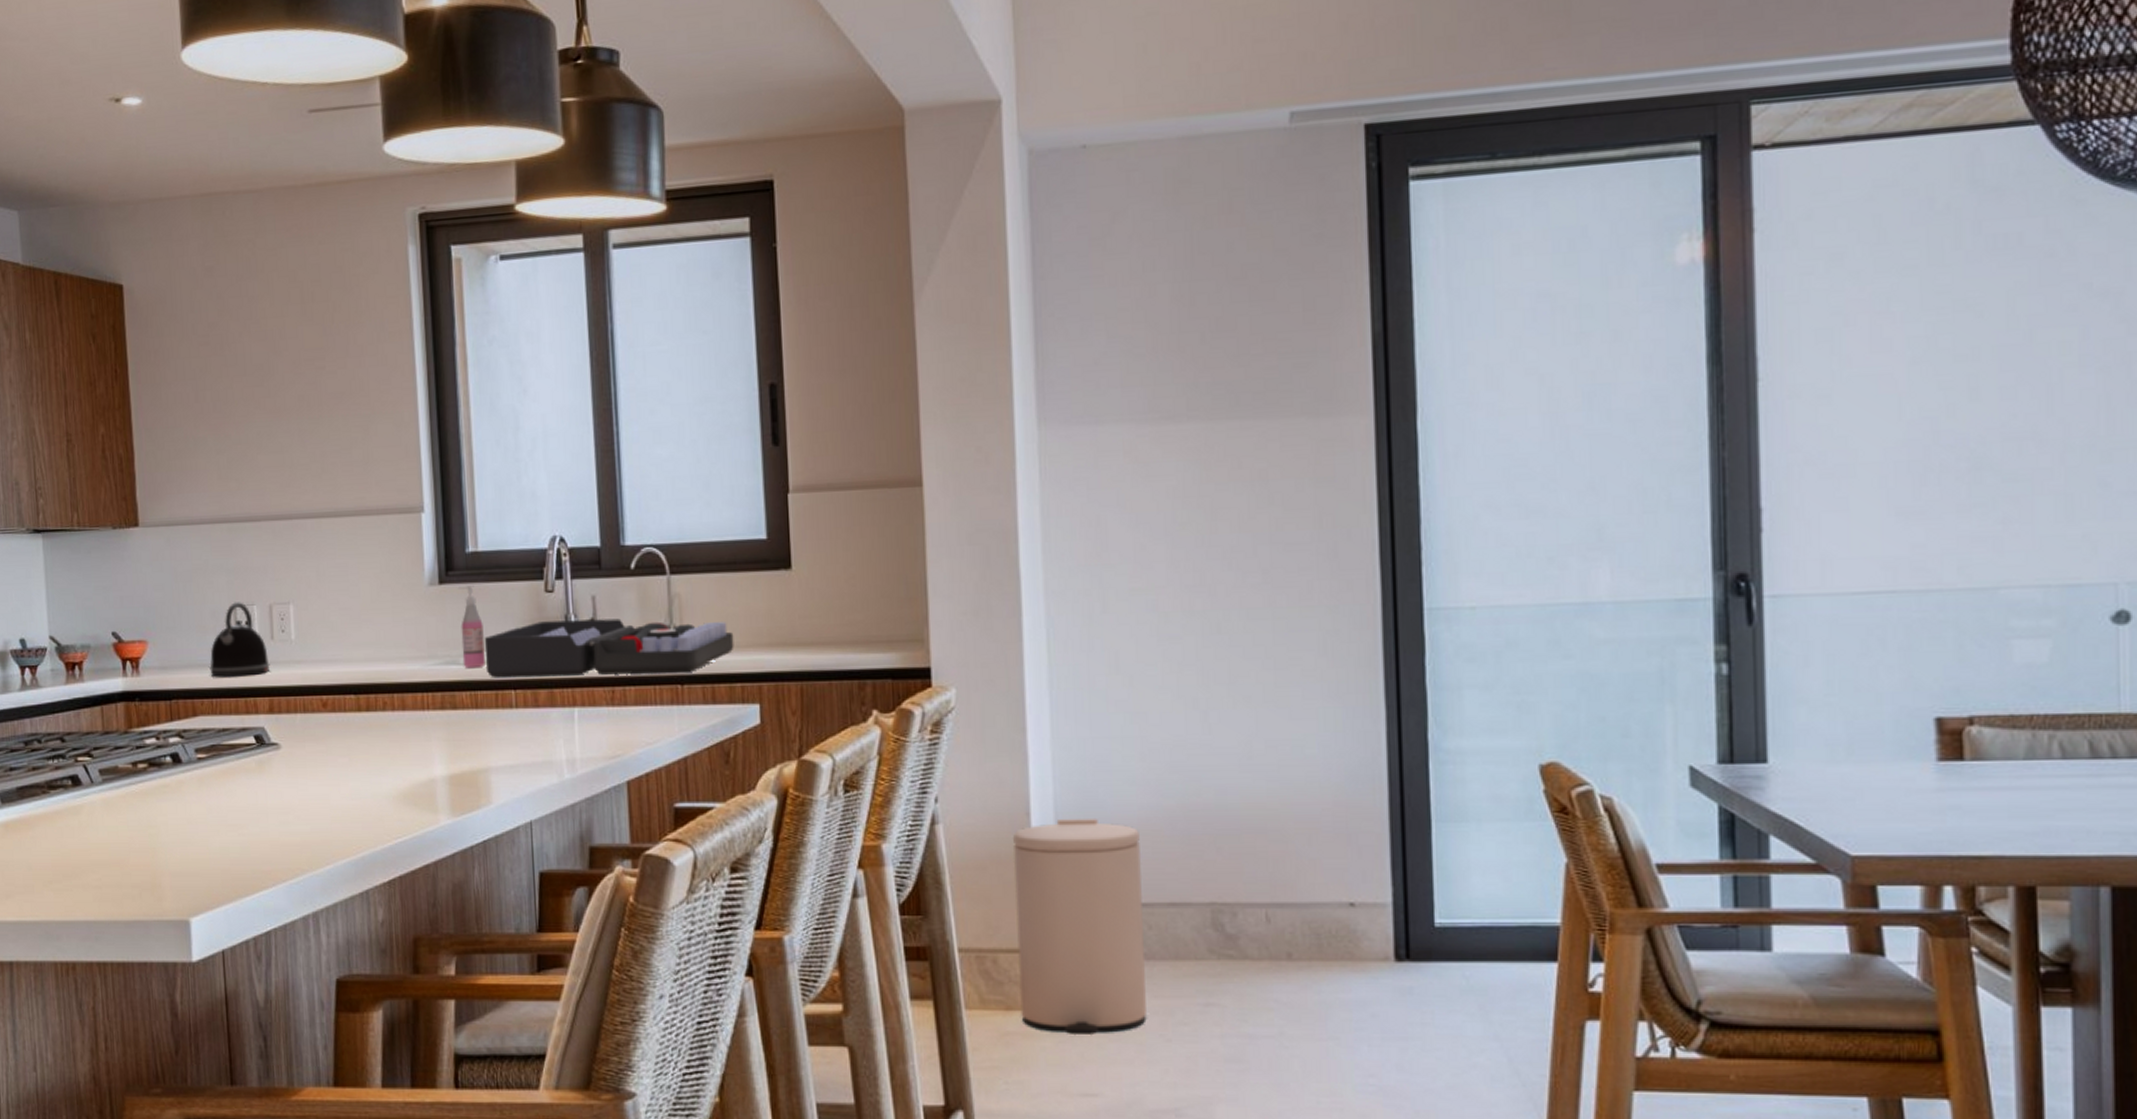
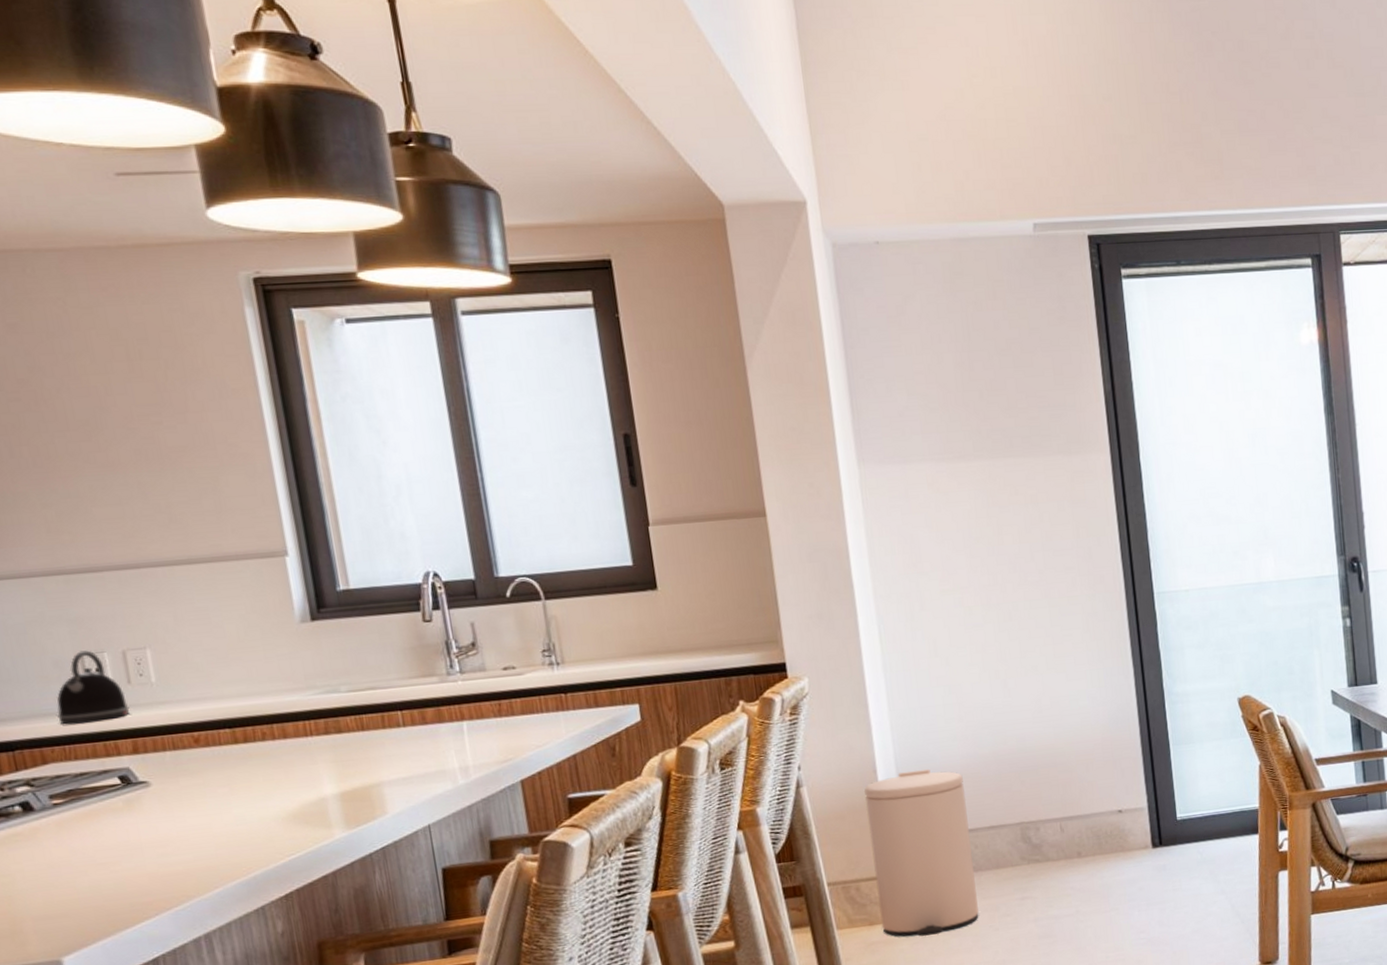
soap dispenser: present [459,584,485,667] -> none [332,619,368,695]
tool set: present [484,618,734,678] -> none [364,637,611,701]

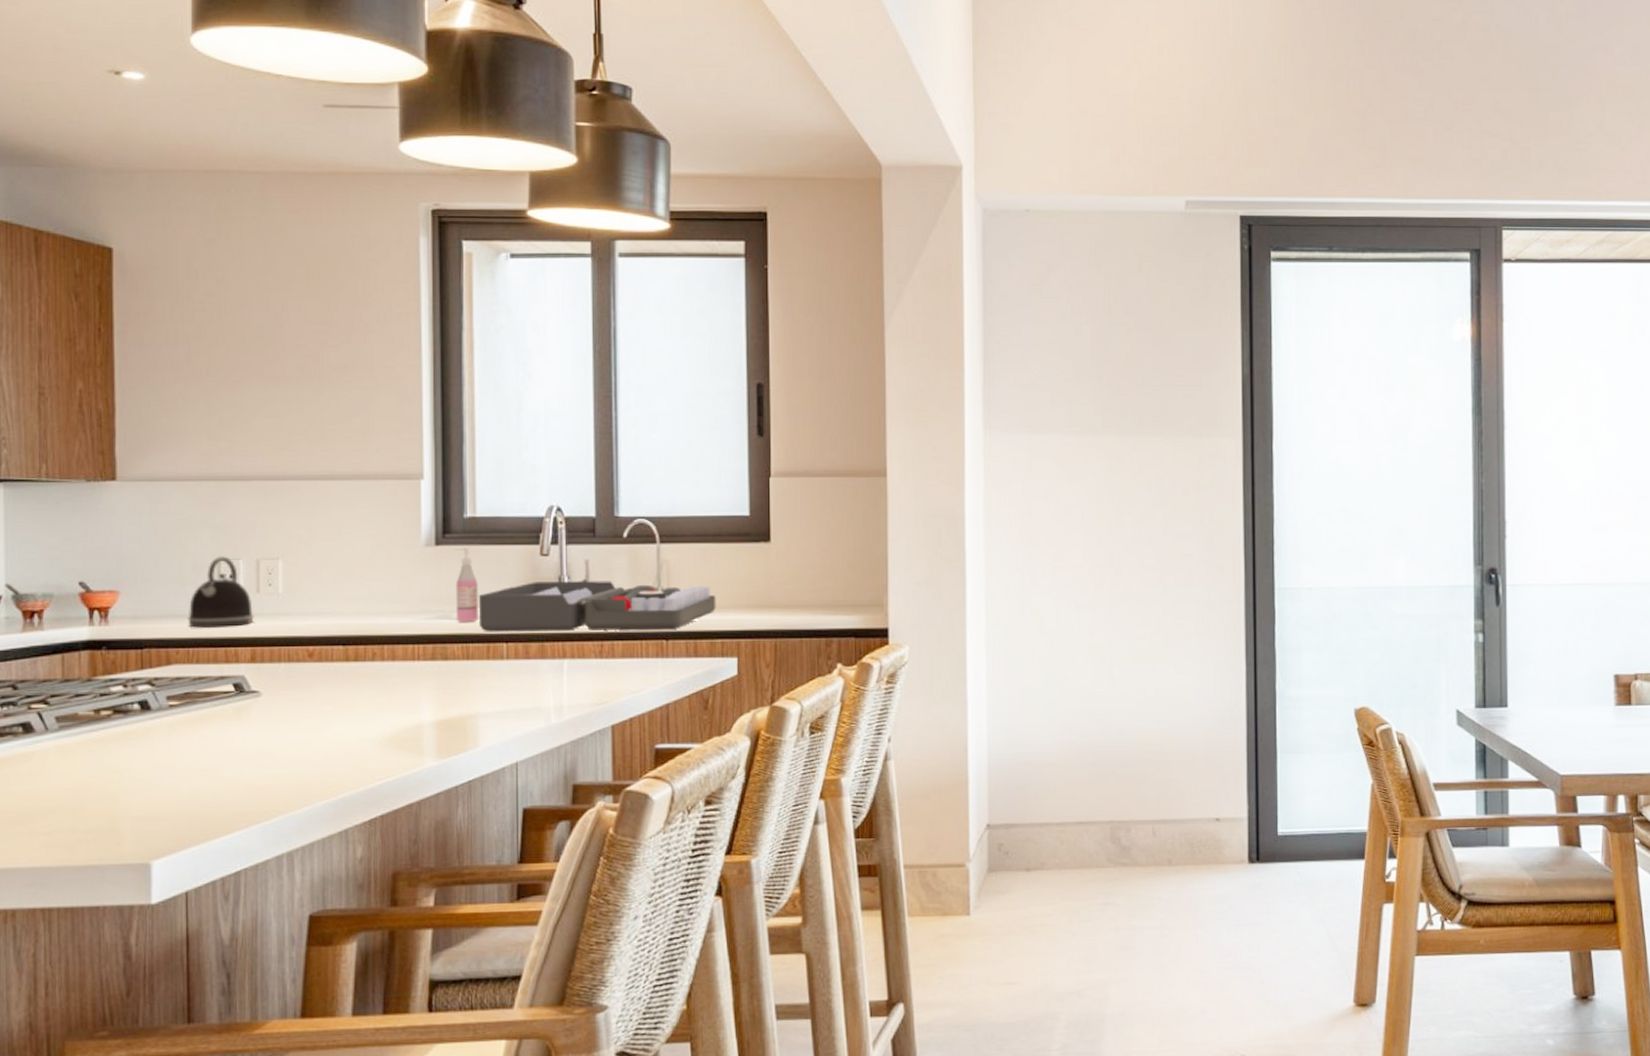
soap dispenser: none [332,619,368,695] -> present [455,546,478,622]
tool set: none [364,637,611,701] -> present [478,581,716,632]
pedal bin: present [864,768,979,937] -> none [953,753,1057,935]

